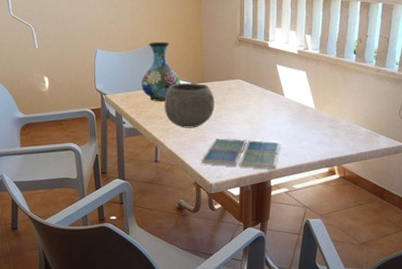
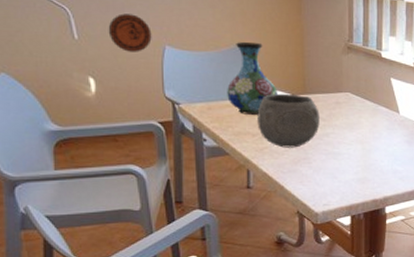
decorative plate: none [58,26,88,56] -> present [108,13,152,52]
drink coaster: present [201,138,280,169] -> none [305,160,395,195]

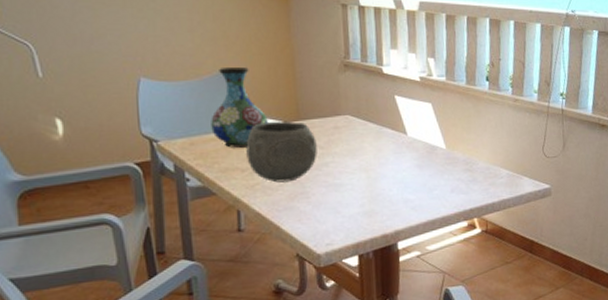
decorative plate: present [108,13,152,52] -> none [76,45,125,87]

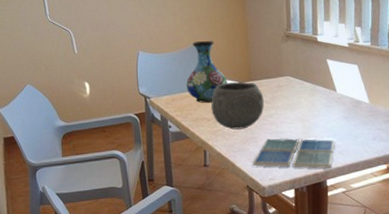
drink coaster: none [304,192,407,230] -> present [253,138,335,169]

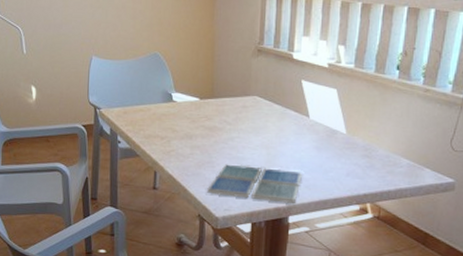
vase: present [186,40,227,103] -> none [141,49,187,119]
bowl: present [211,81,264,130] -> none [166,97,226,152]

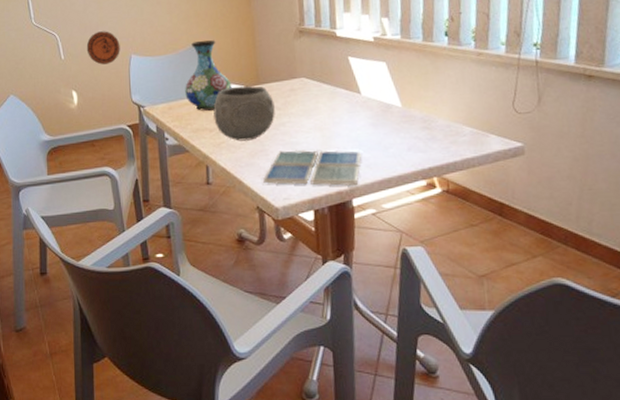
decorative plate: none [49,30,82,63] -> present [86,31,120,65]
vase: none [141,49,187,119] -> present [185,40,232,111]
bowl: none [166,97,226,152] -> present [213,86,275,141]

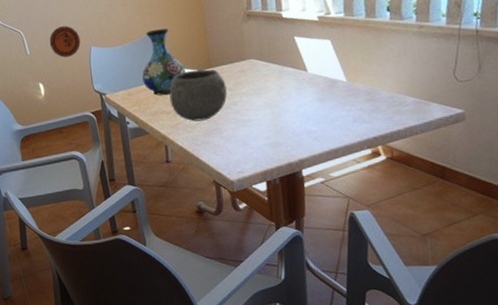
drink coaster: present [263,150,361,186] -> none [218,125,309,160]

